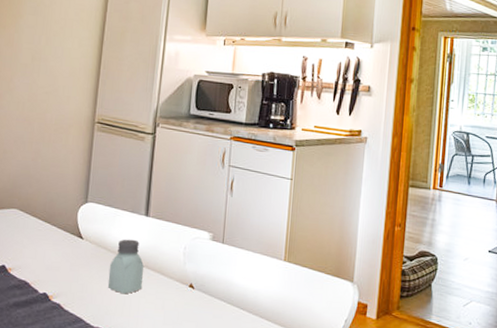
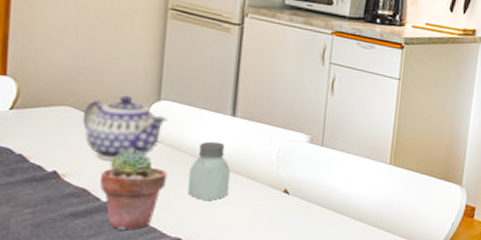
teapot: none [26,199,93,256] -> present [83,95,168,160]
potted succulent: none [38,247,92,320] -> present [100,150,168,230]

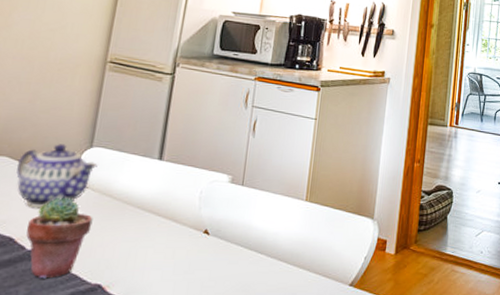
saltshaker: present [187,141,230,201] -> none [110,185,154,245]

